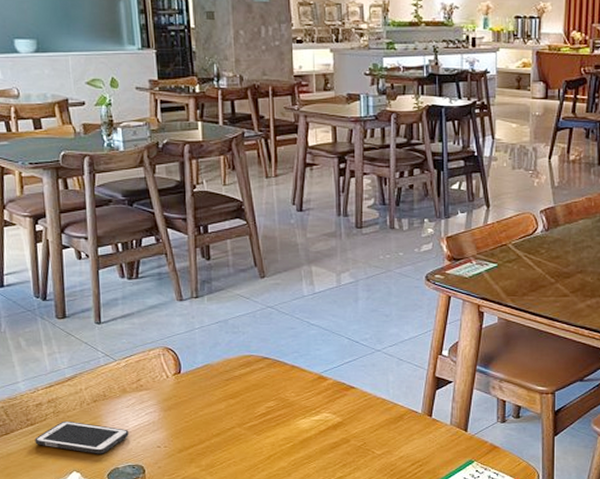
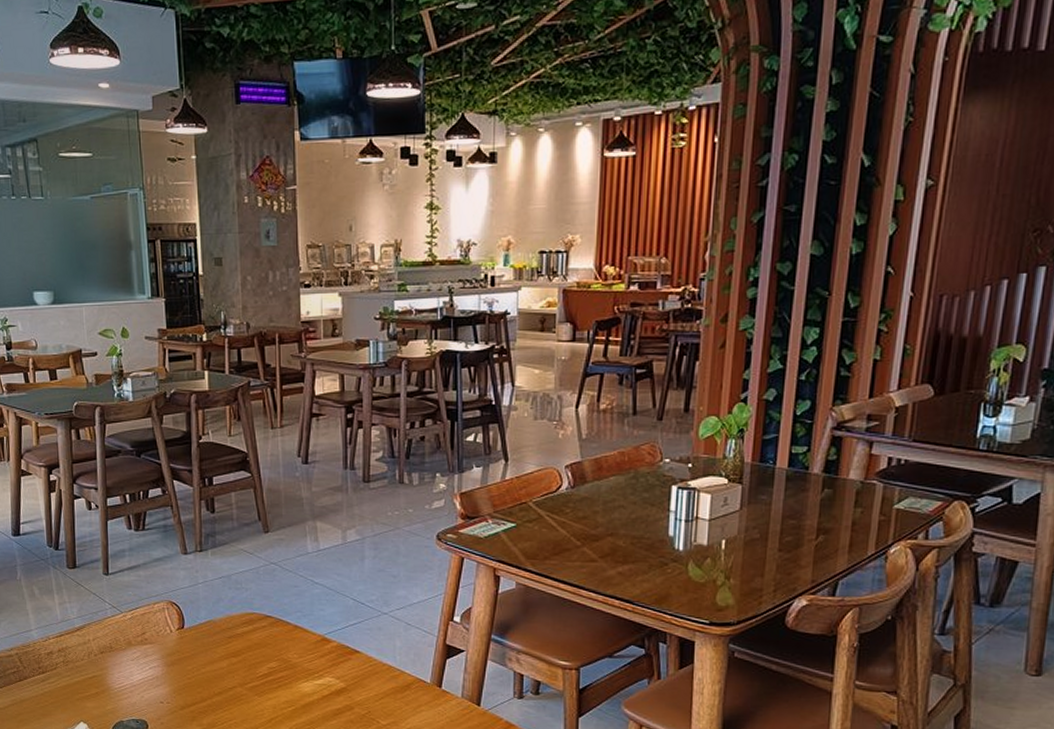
cell phone: present [34,420,129,454] -> none [45,670,133,706]

